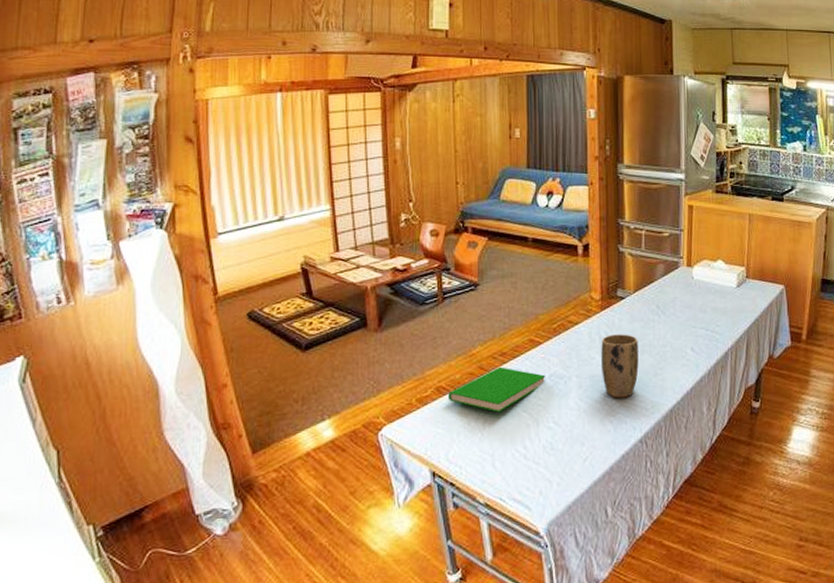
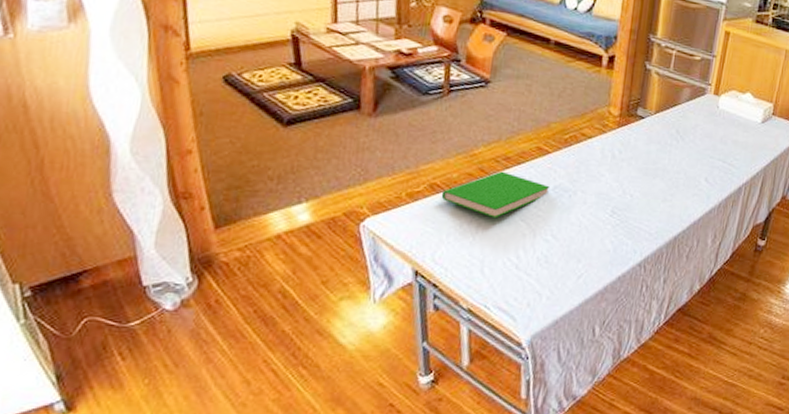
plant pot: present [601,334,639,398] -> none [609,153,652,220]

